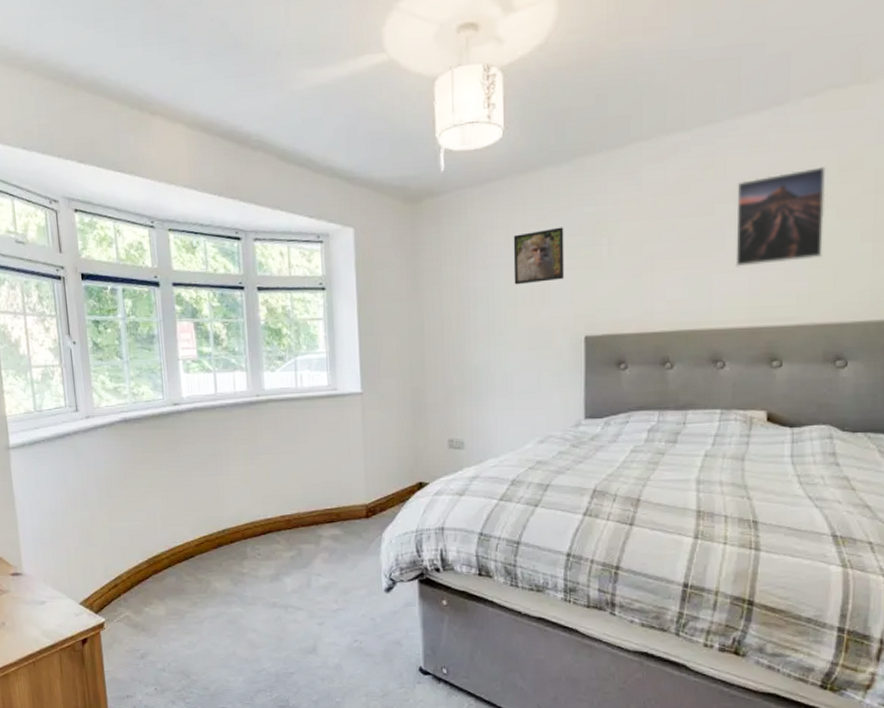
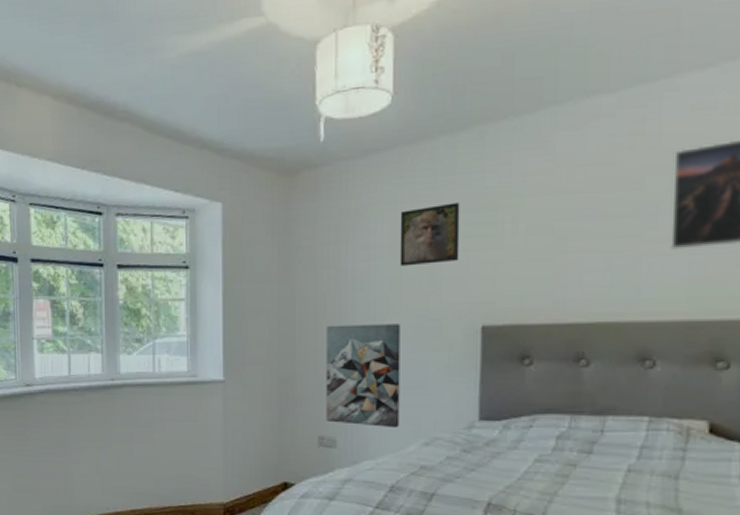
wall art: none [452,336,518,429] -> present [326,324,400,429]

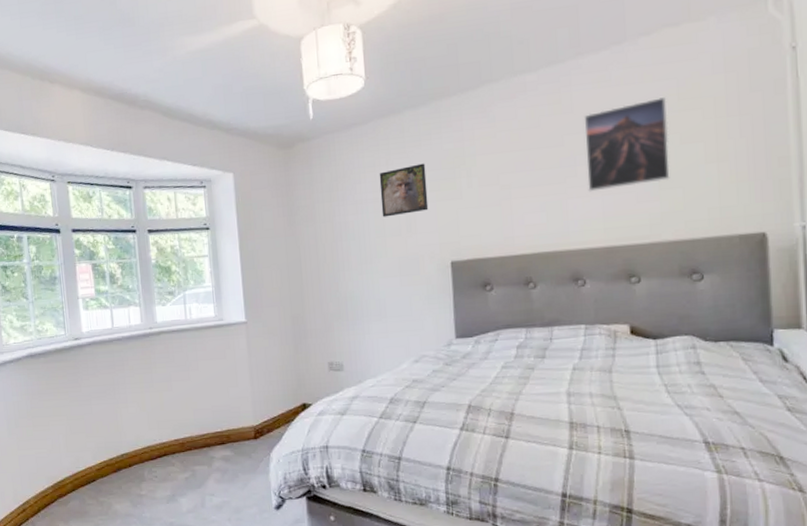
wall art: present [326,324,400,429] -> none [327,264,393,351]

